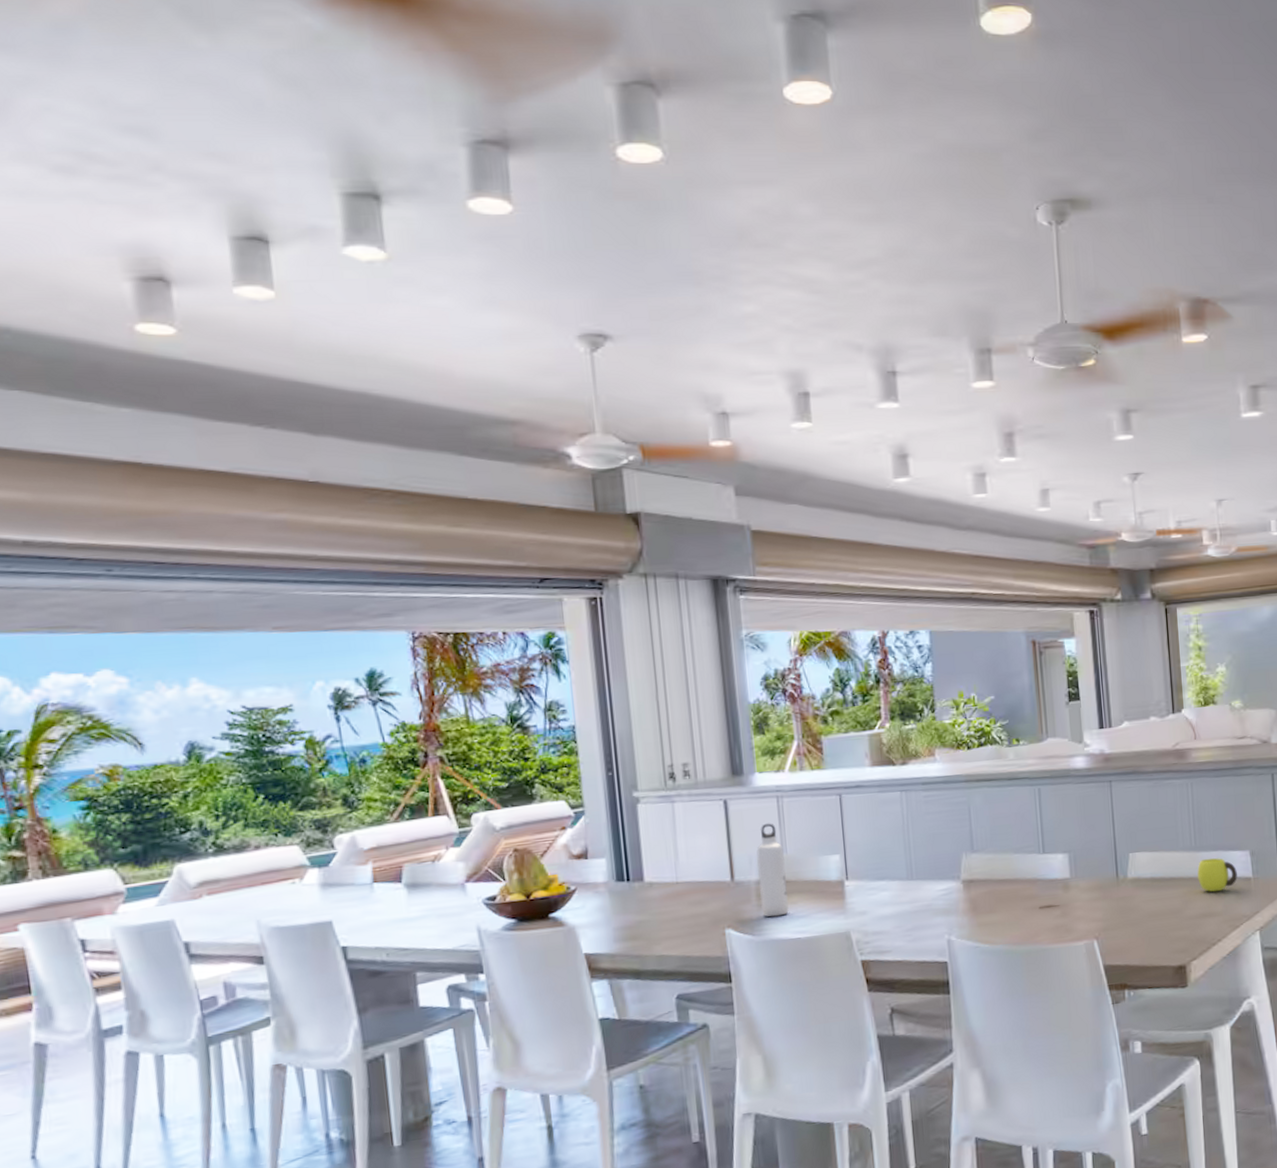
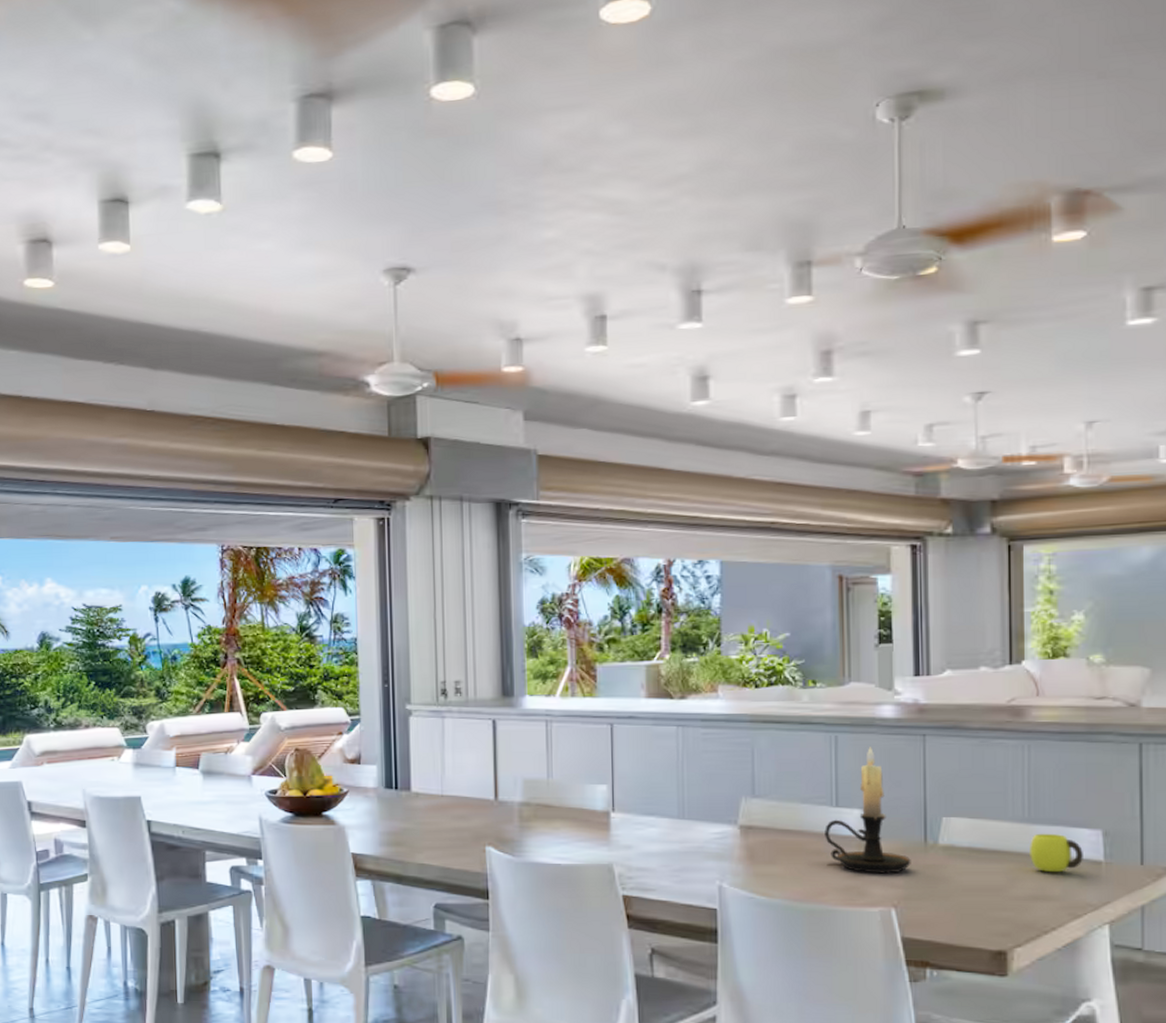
water bottle: present [756,823,789,918] -> none [522,746,551,840]
candle holder: none [1035,796,1107,911] -> present [825,747,911,874]

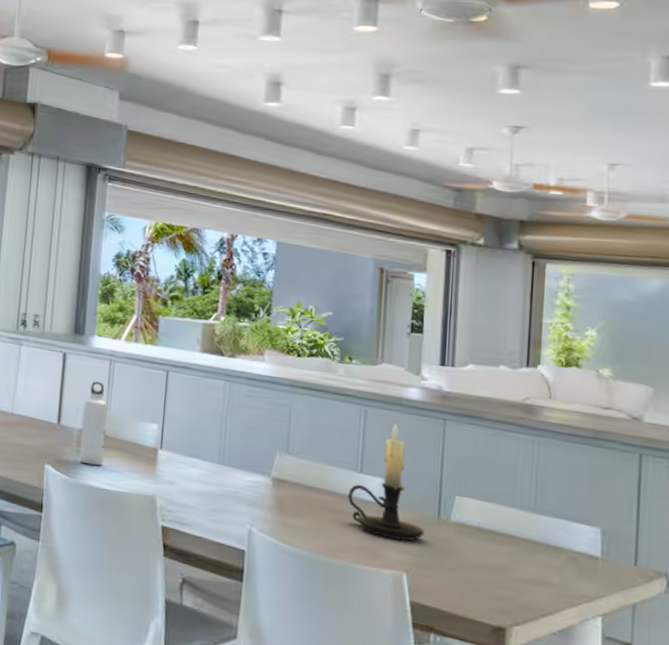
water bottle: none [522,746,551,840] -> present [79,381,108,466]
cup: present [1030,833,1083,873] -> none [533,523,582,562]

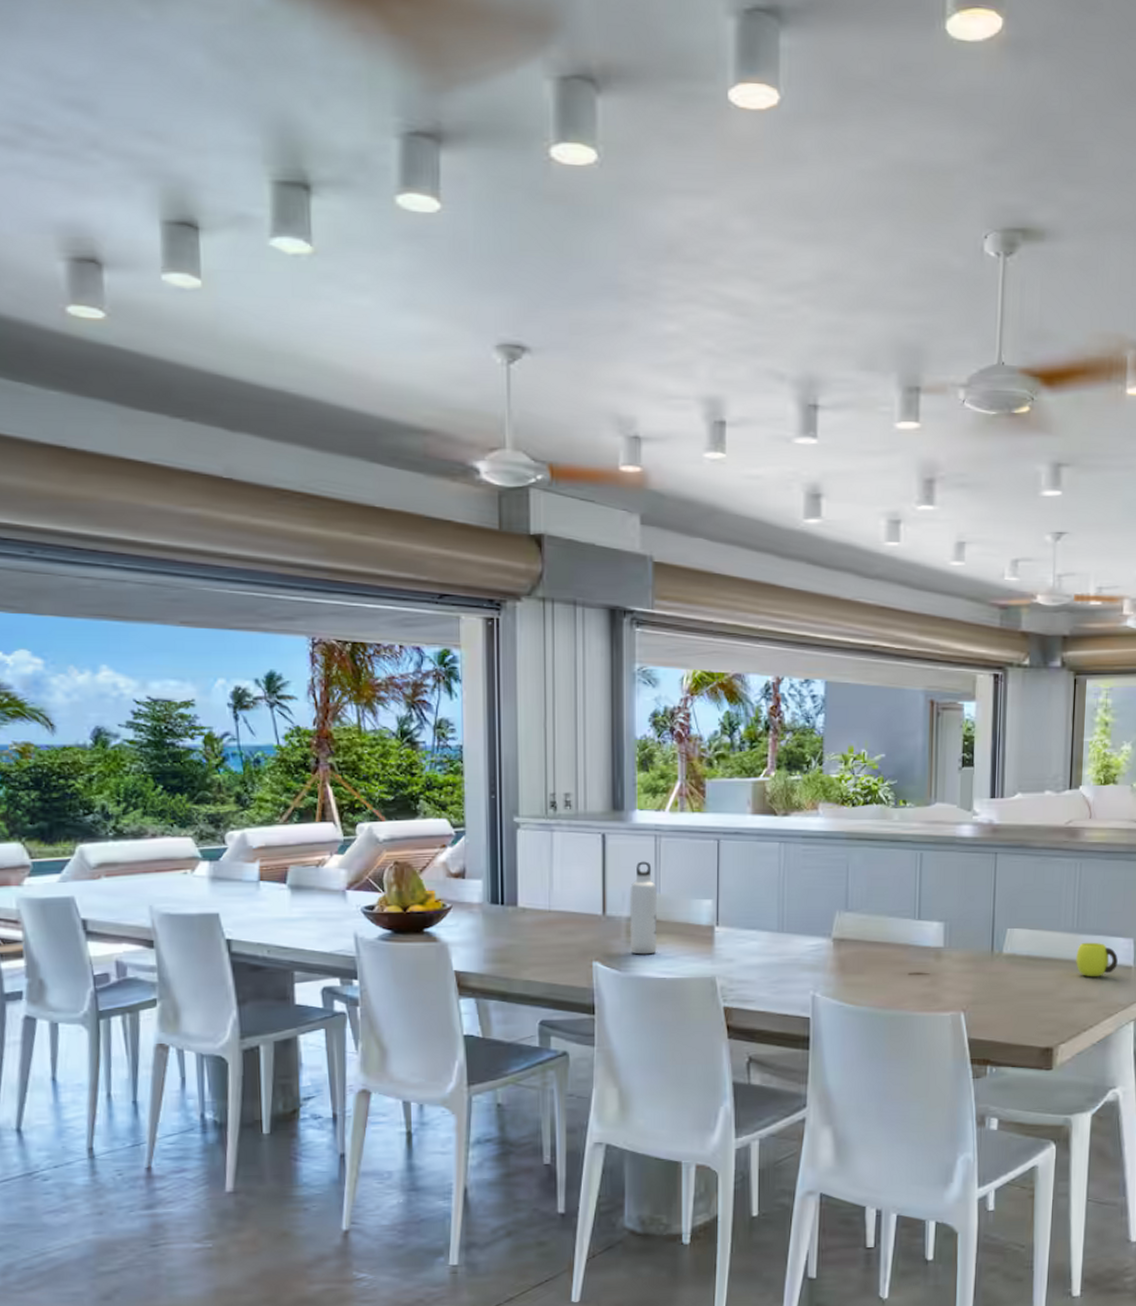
candle holder: present [348,423,424,541] -> none [907,864,979,981]
cup: none [533,523,582,562] -> present [1076,942,1118,977]

